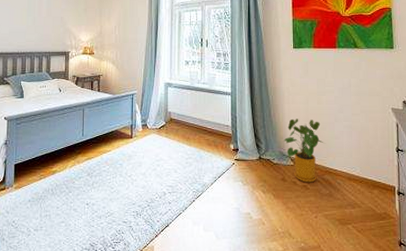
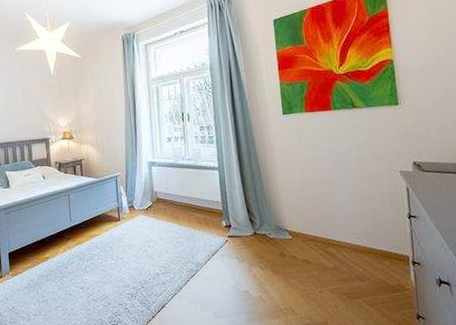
house plant: present [283,119,324,183] -> none [279,189,325,257]

